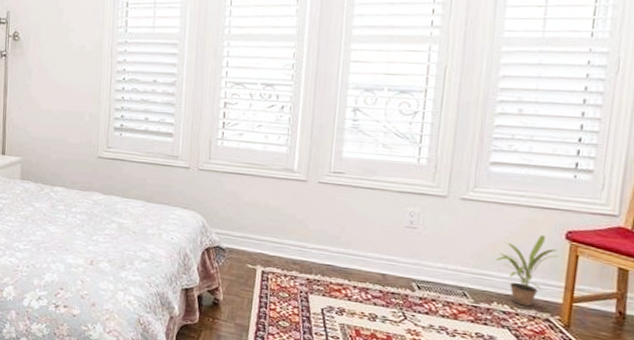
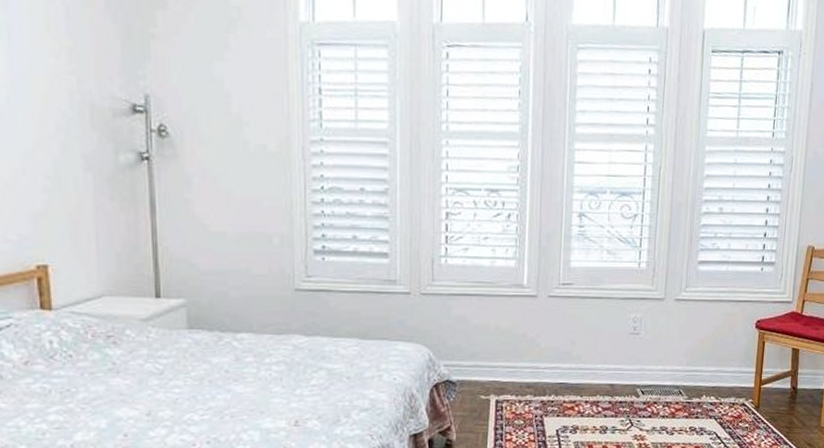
potted plant: present [495,235,559,307] -> none [704,327,751,395]

